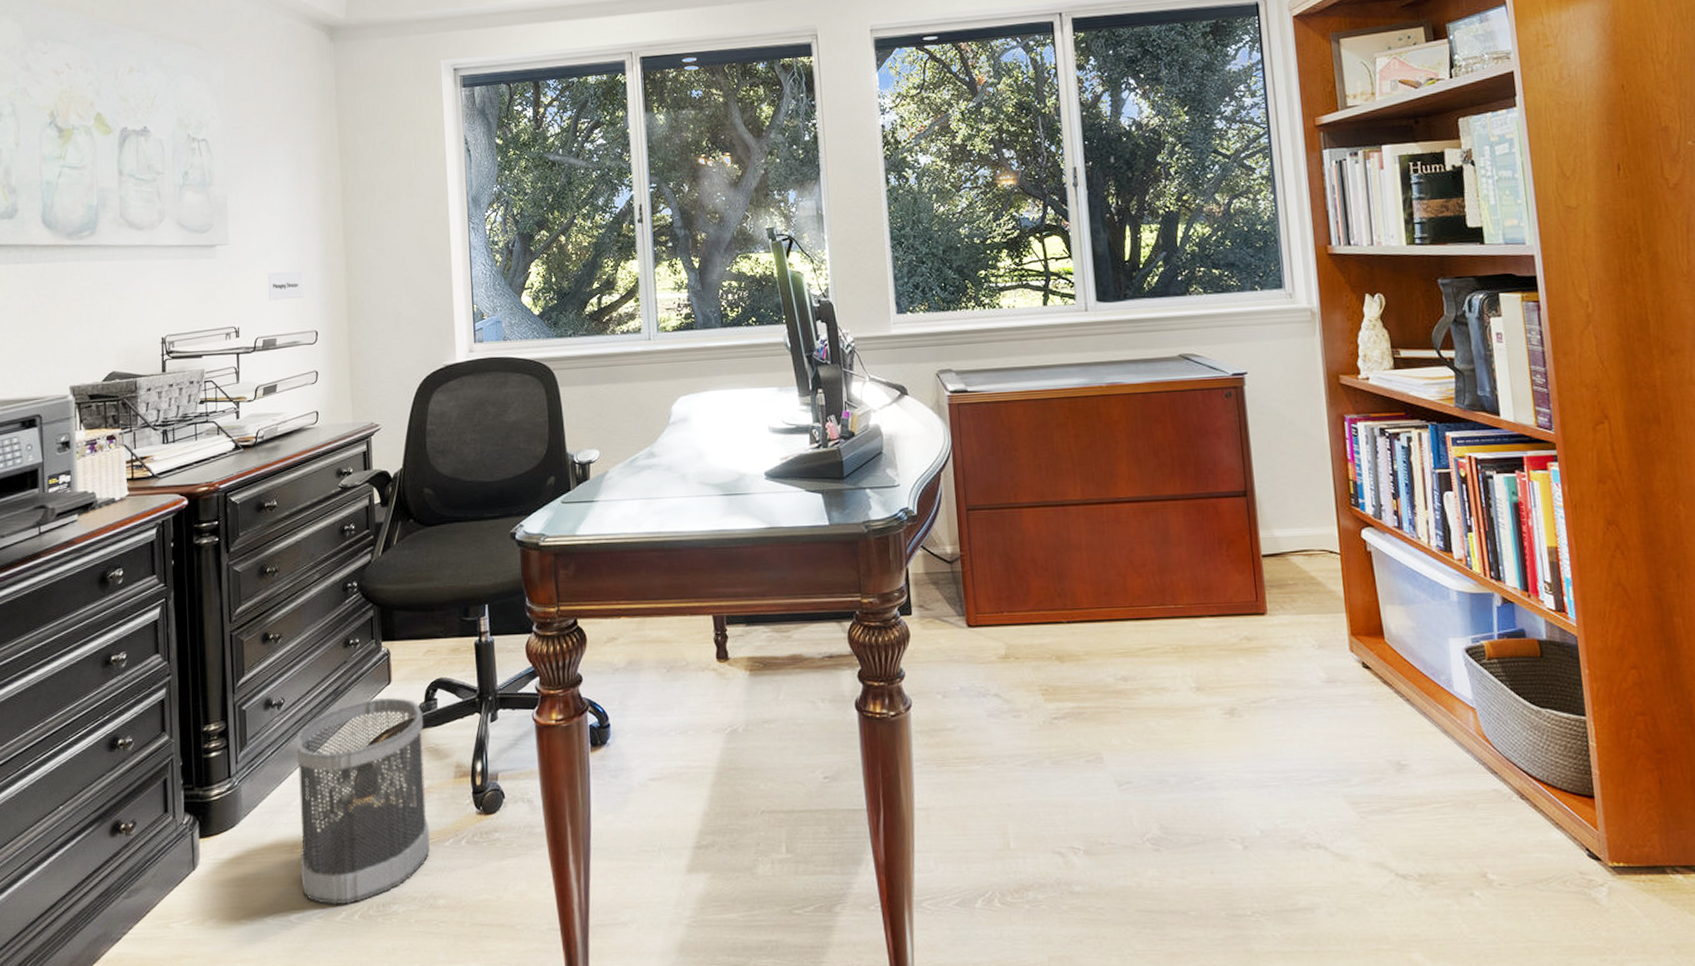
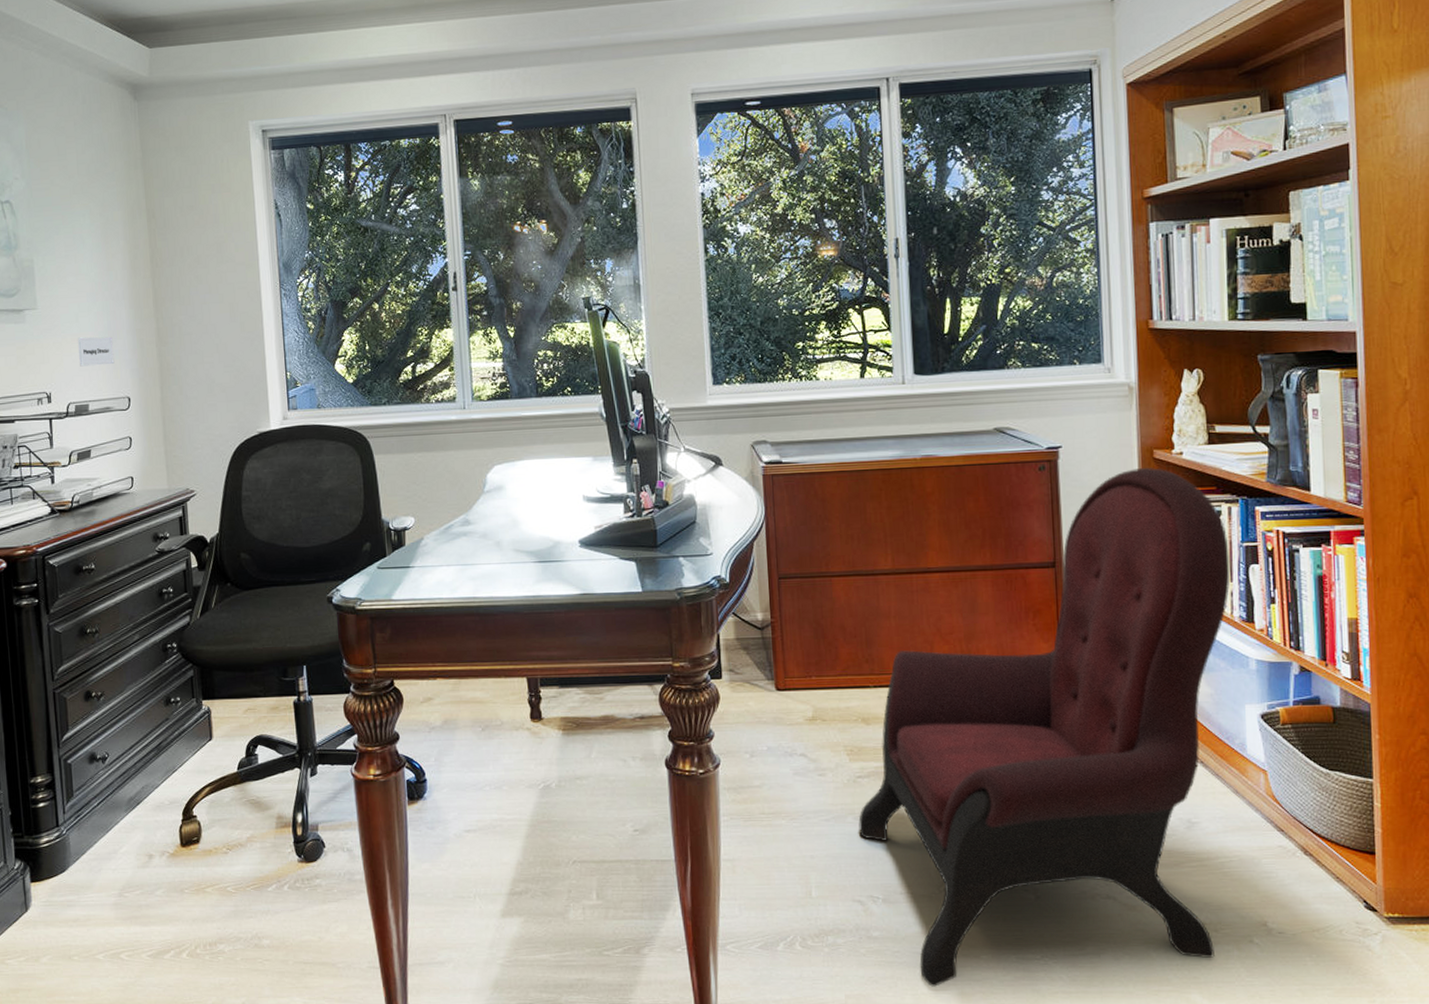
wastebasket: present [295,697,431,905] -> none [120,752,254,944]
armchair: none [1055,393,1434,947] -> present [858,468,1231,987]

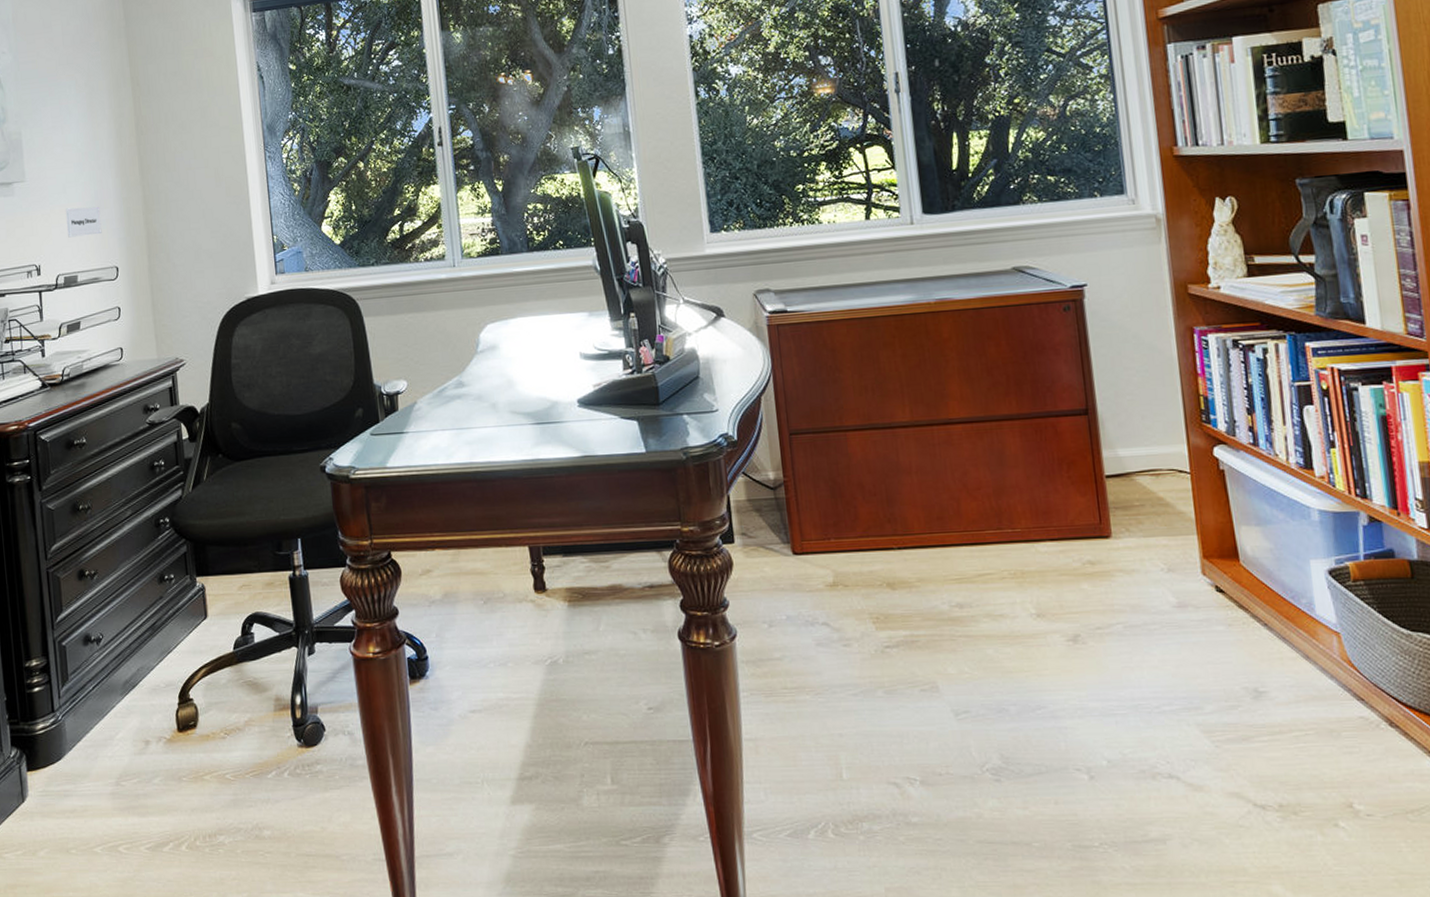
armchair: present [858,468,1231,987] -> none [889,304,1296,878]

